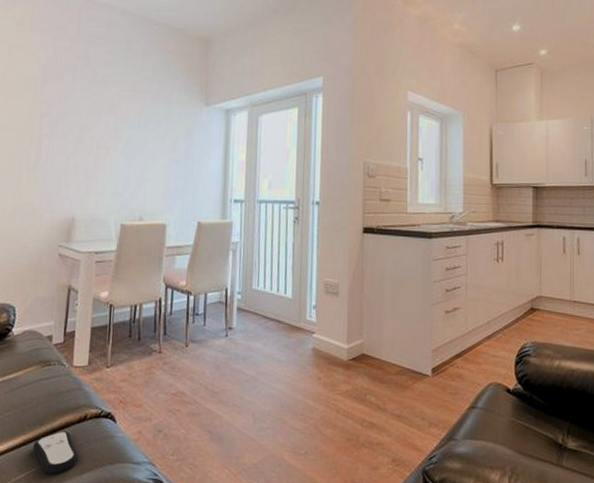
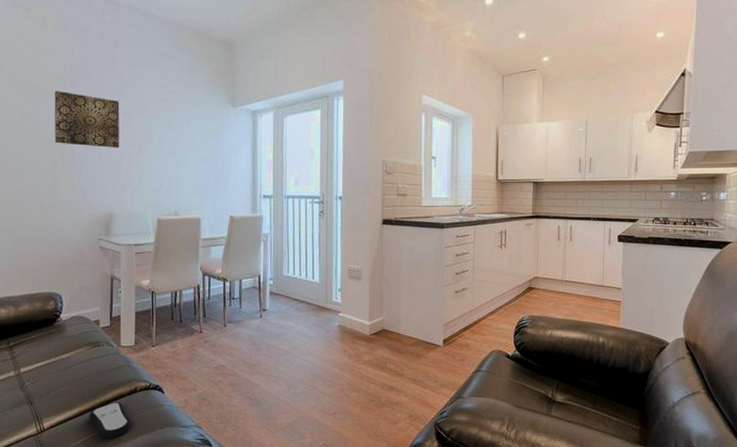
wall art: none [22,89,90,149] -> present [54,90,120,148]

